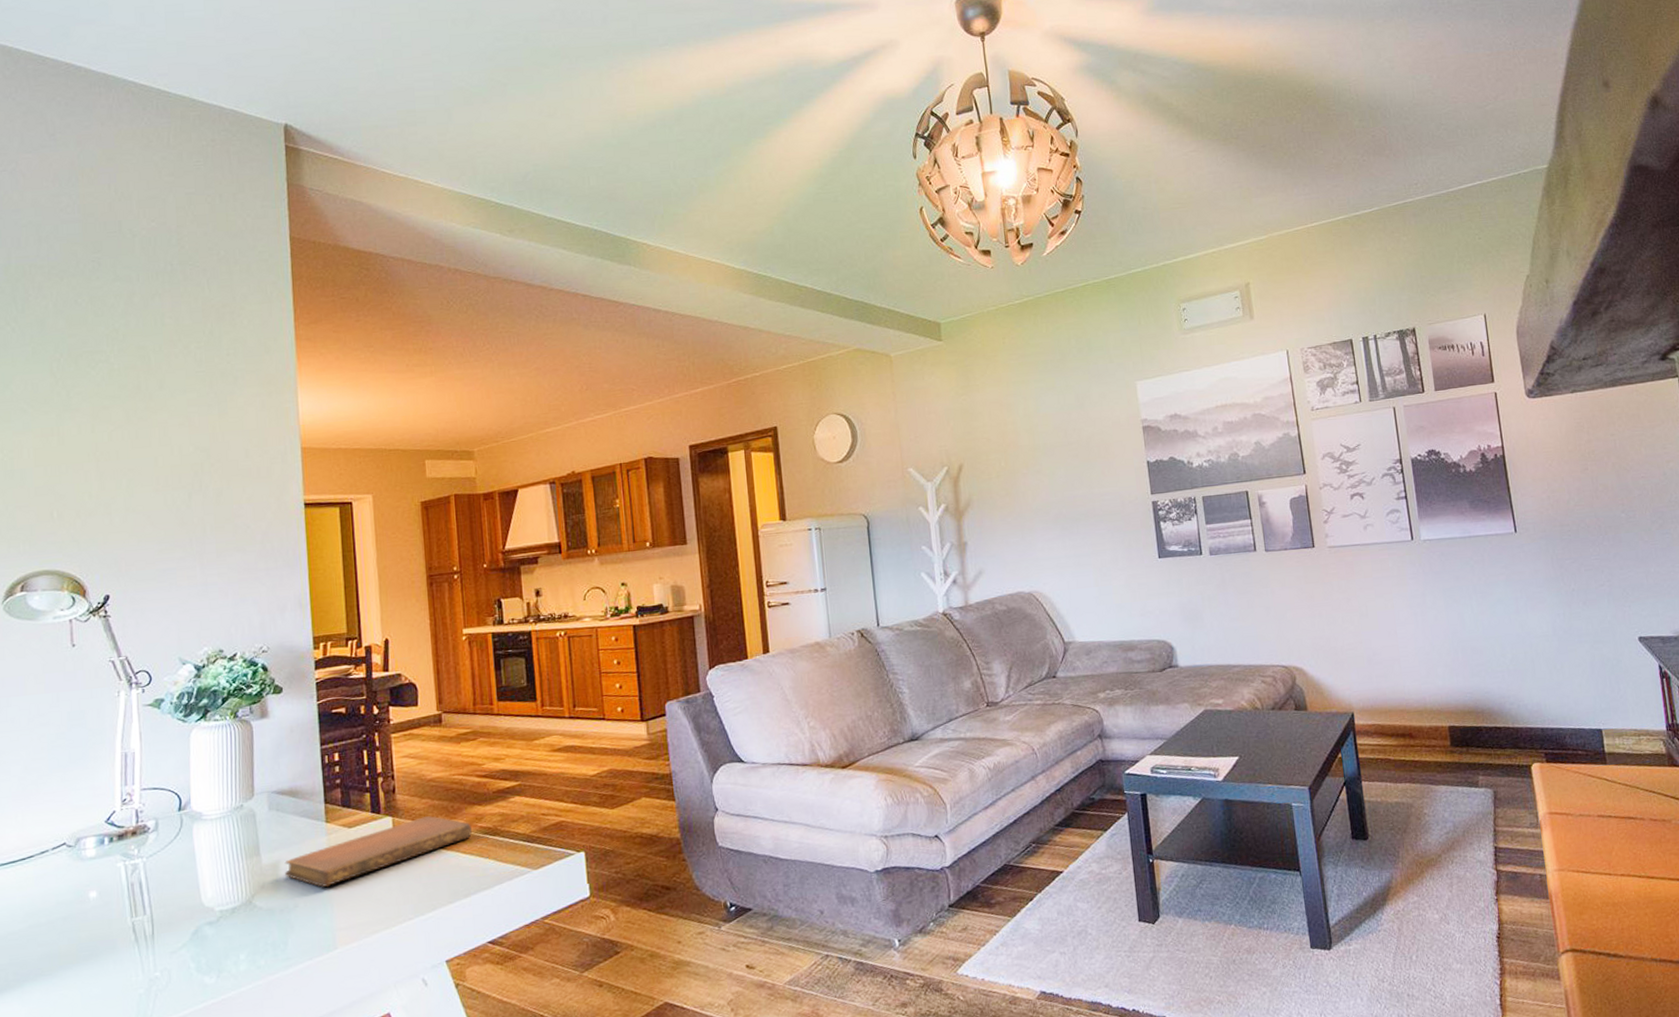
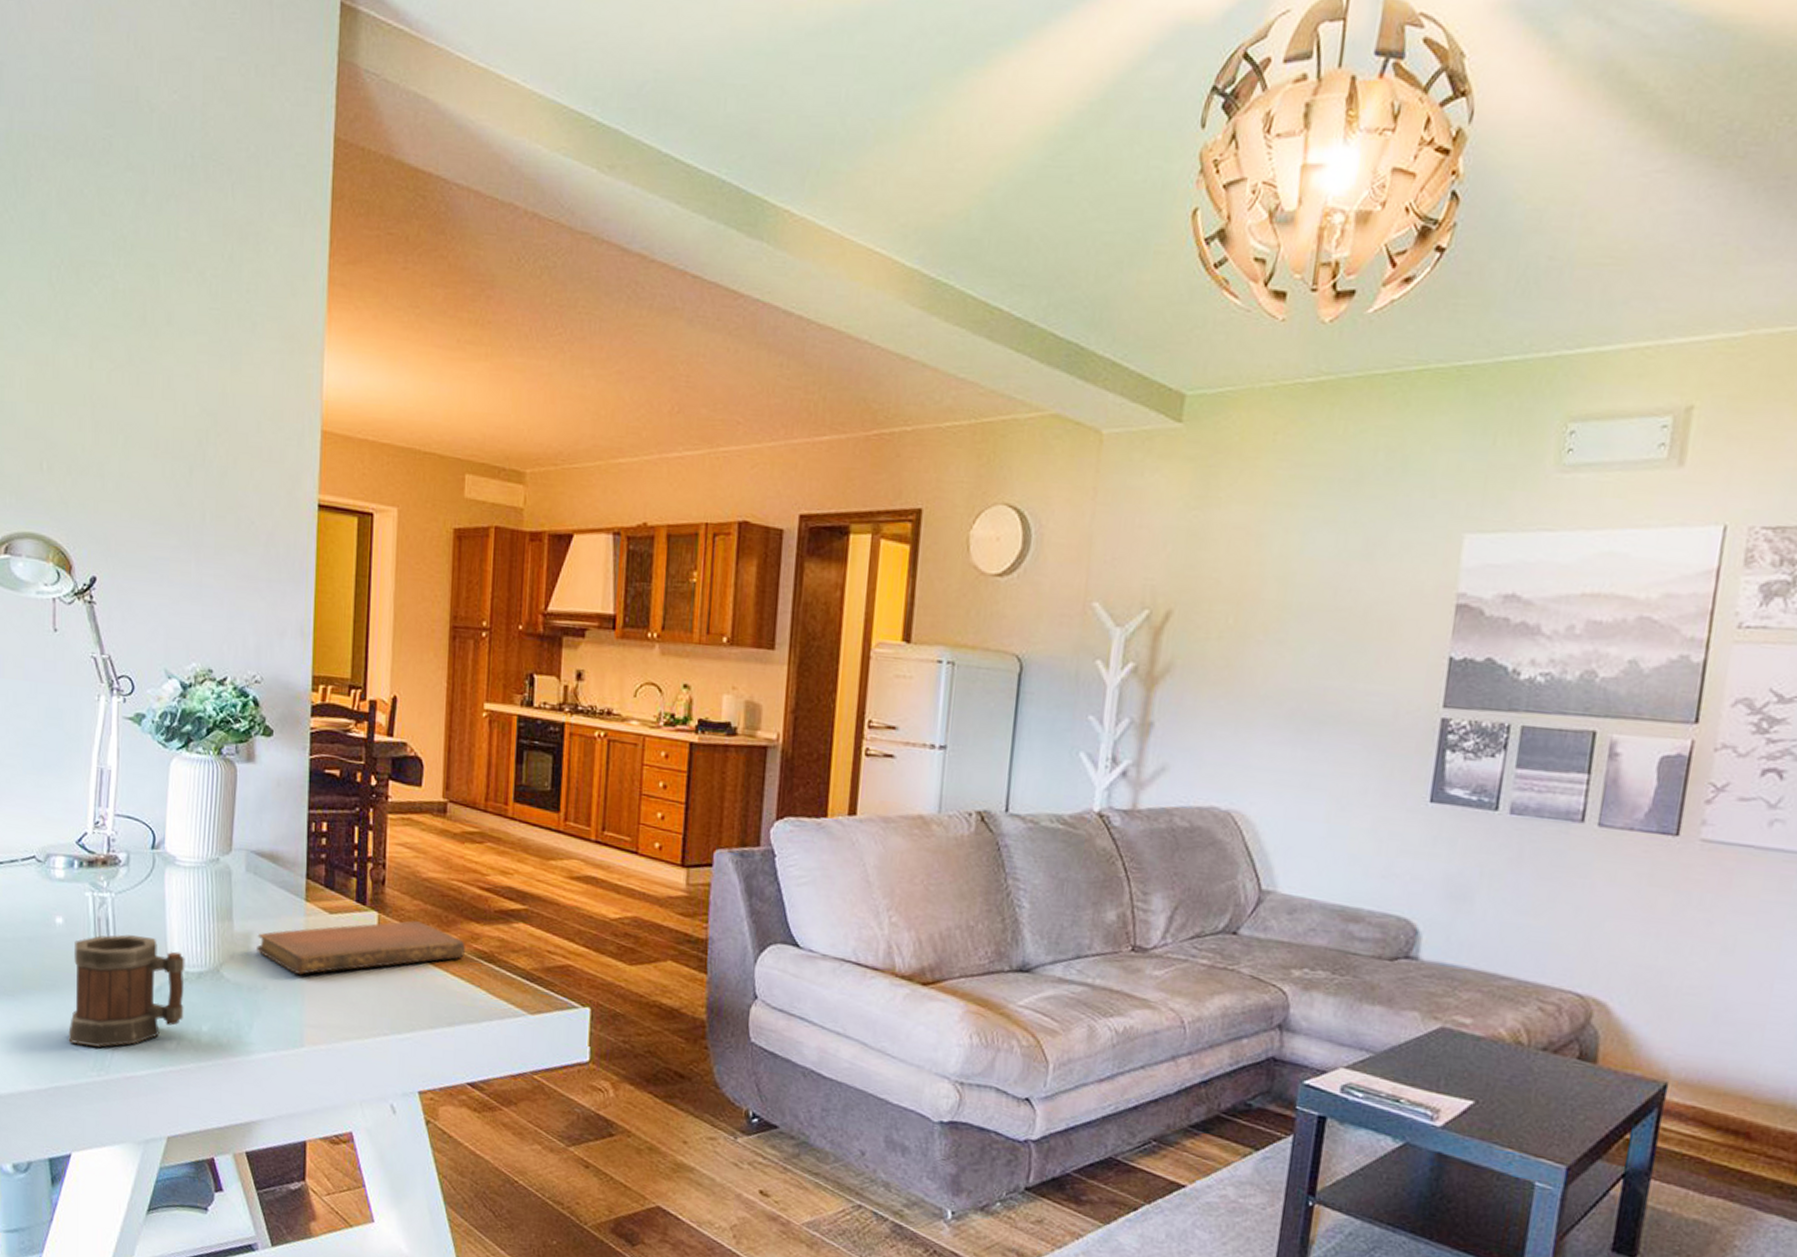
mug: none [108,888,221,1004] -> present [68,934,185,1047]

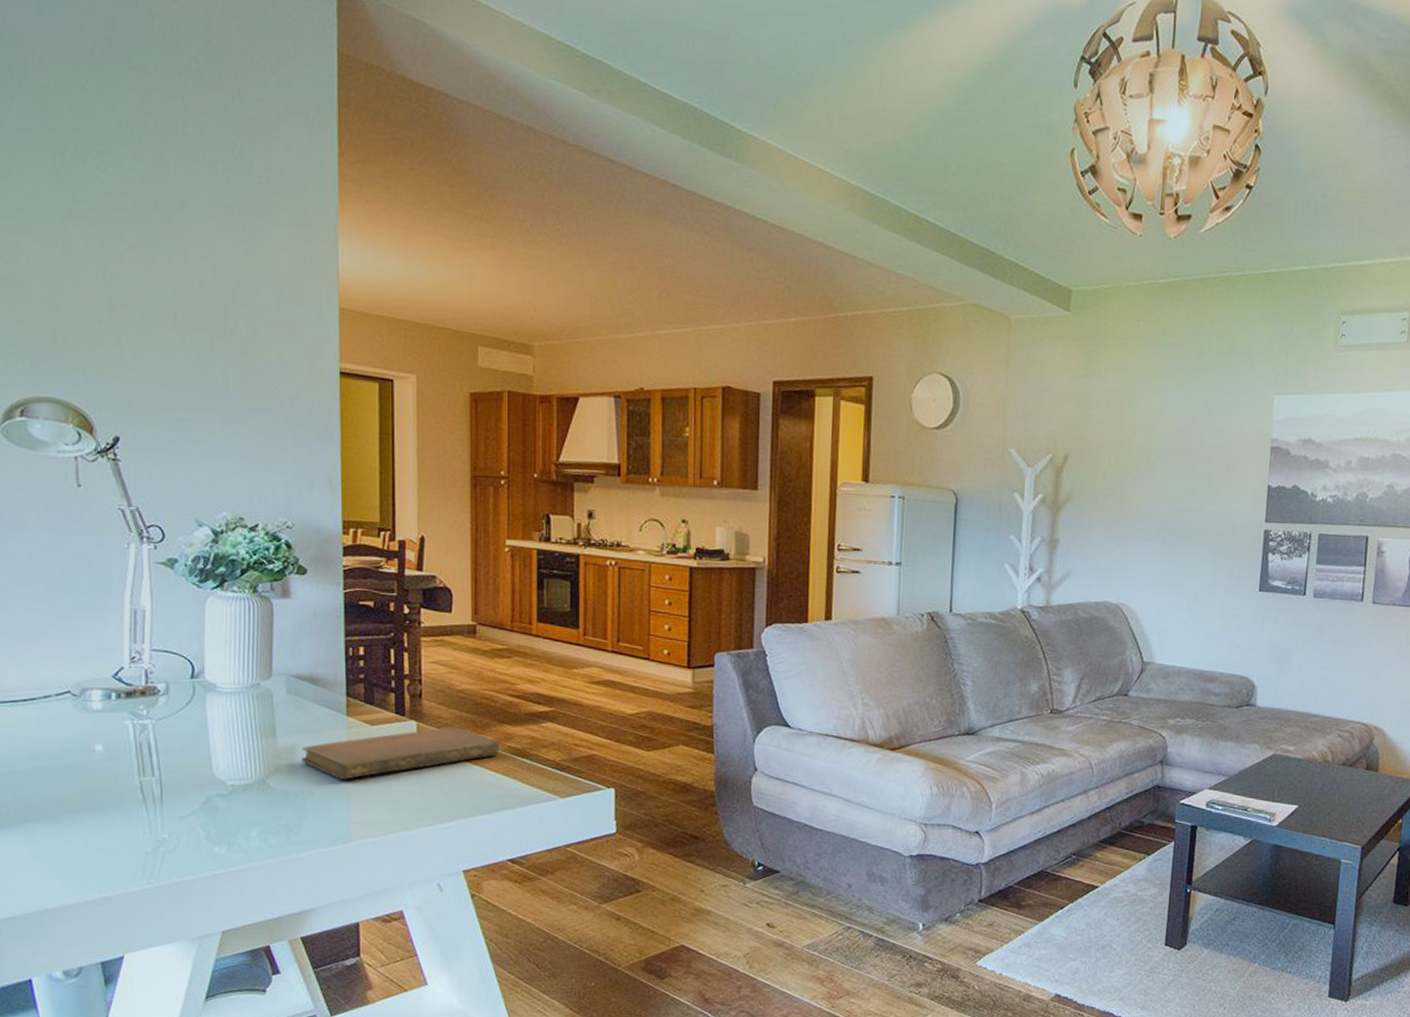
mug: present [68,934,185,1047] -> none [114,756,232,859]

